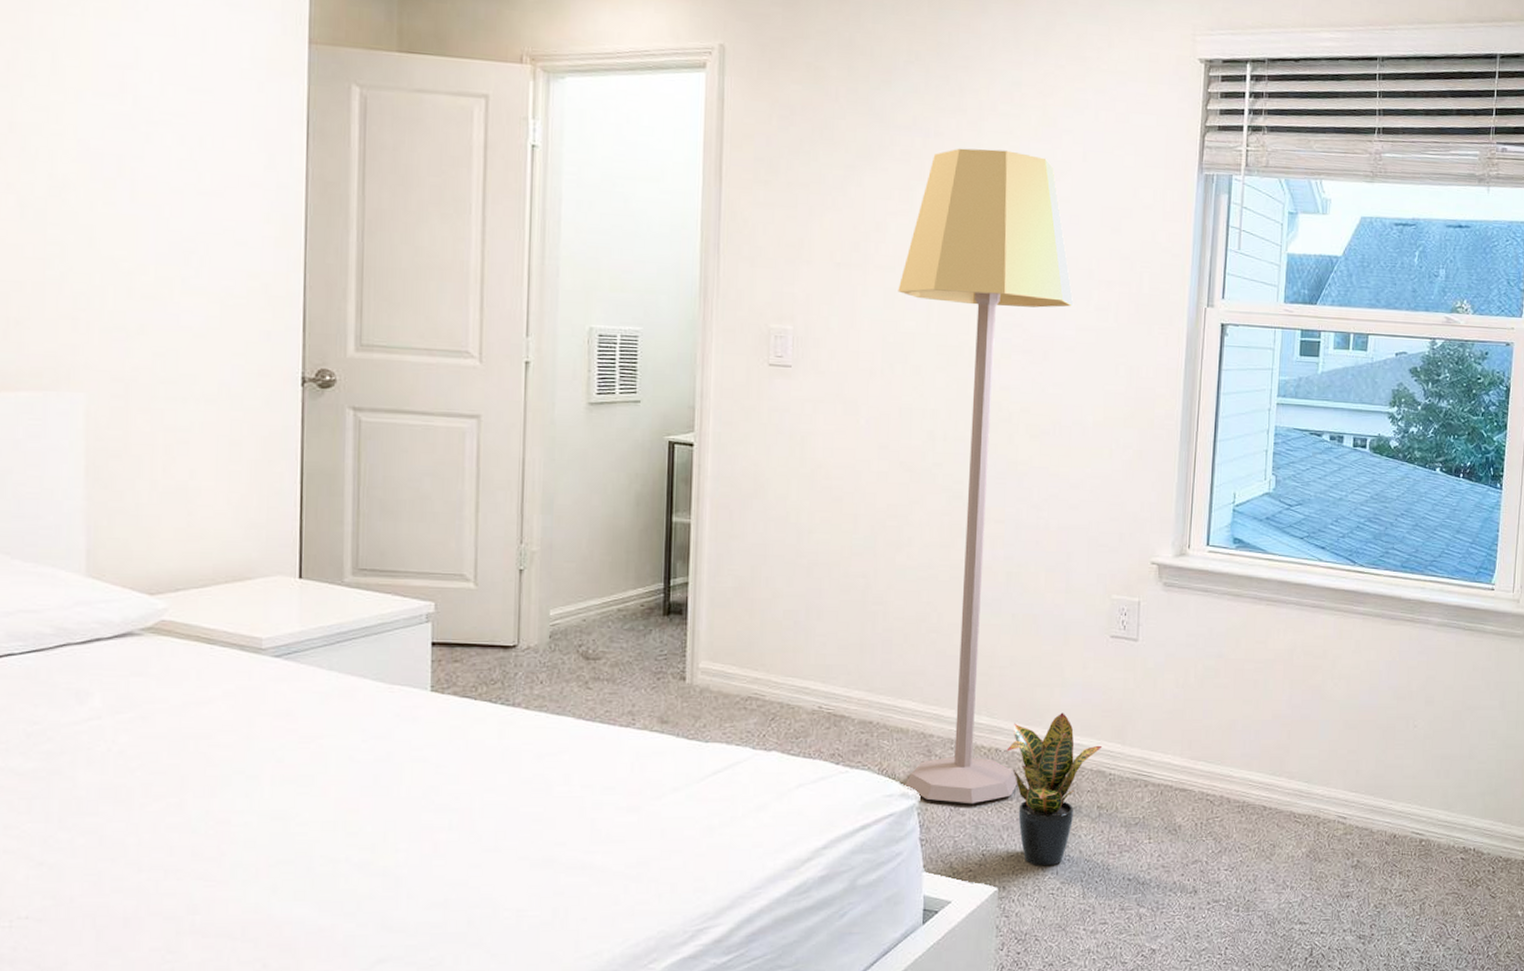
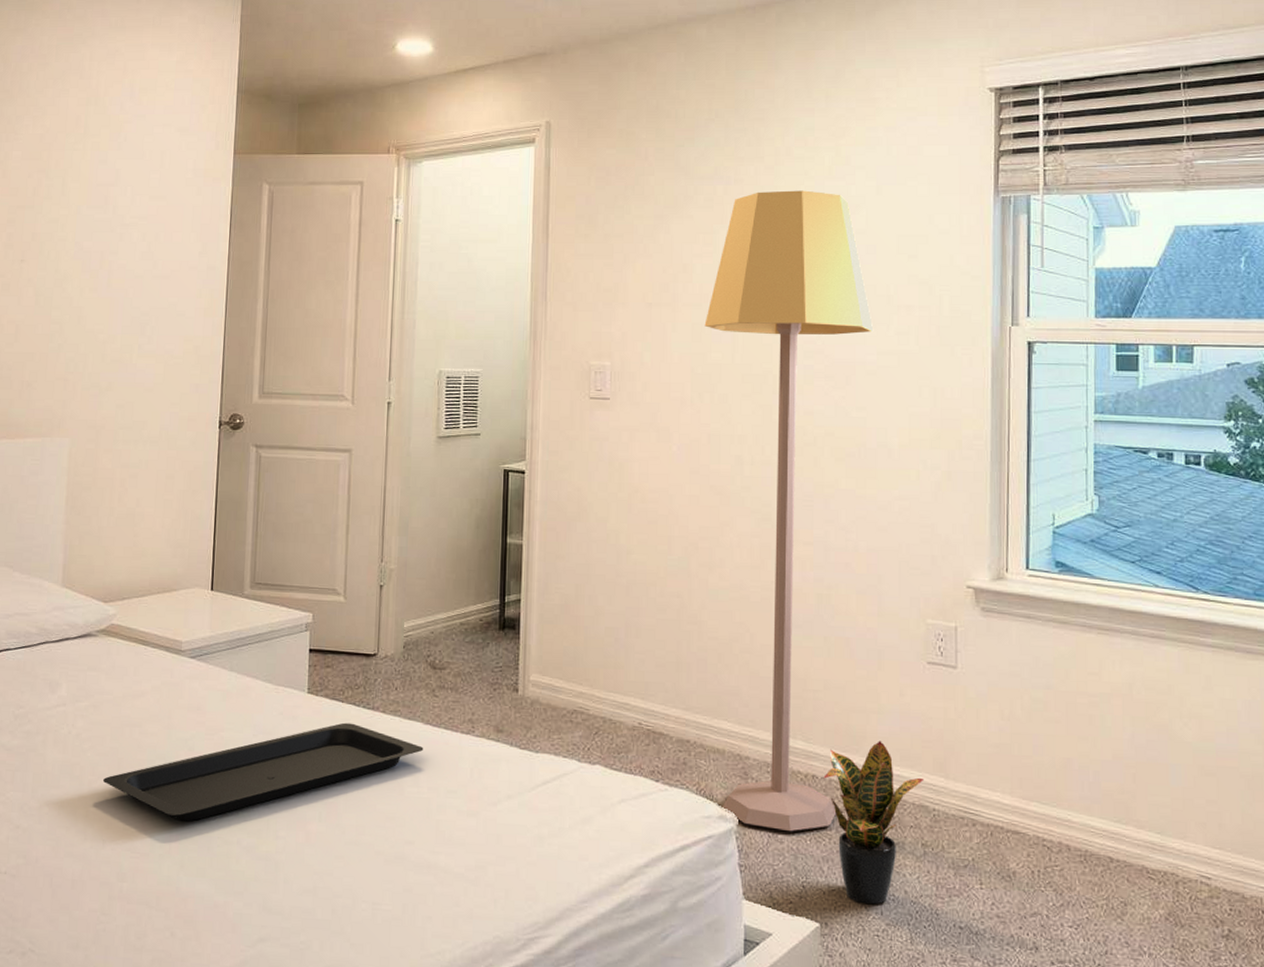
serving tray: none [159,721,576,841] -> present [102,722,424,822]

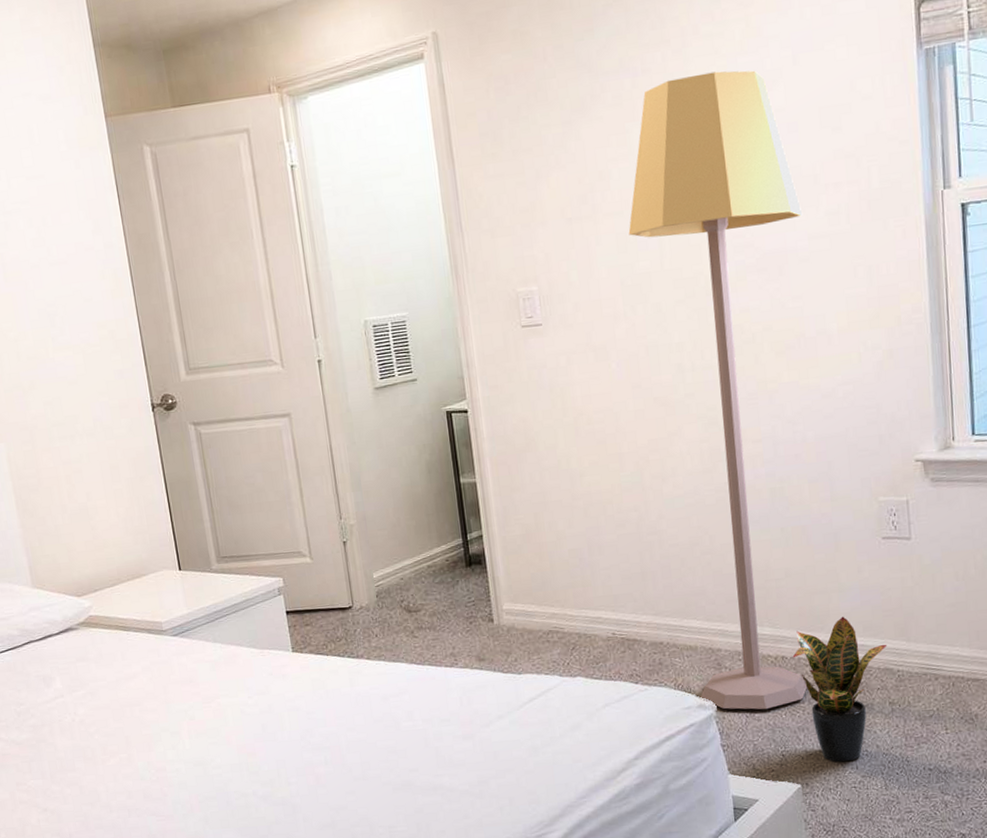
serving tray: present [102,722,424,822] -> none [114,673,412,783]

